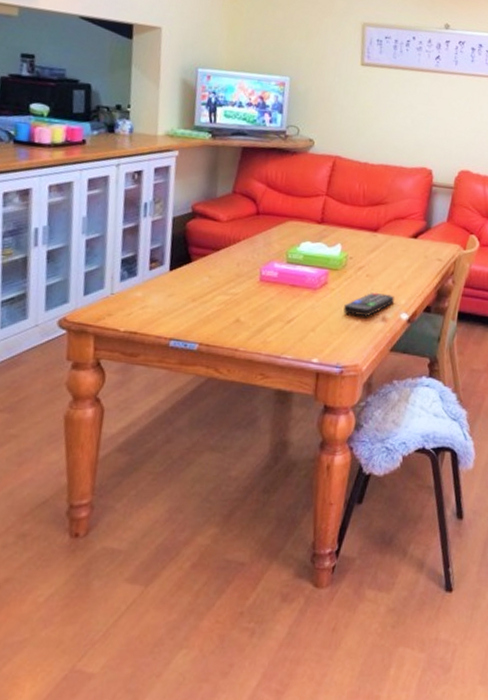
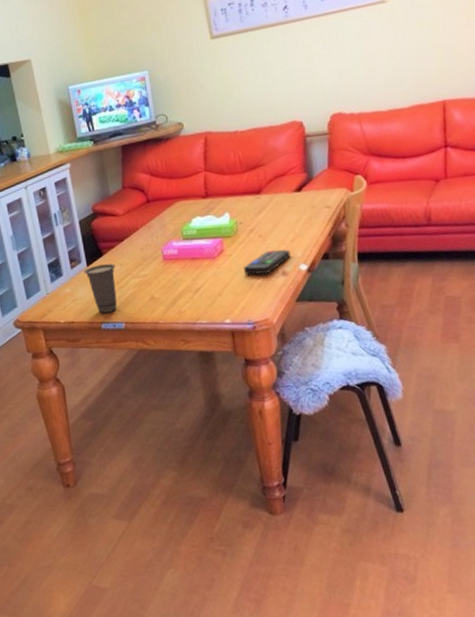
cup: none [164,271,204,330] -> present [83,264,118,314]

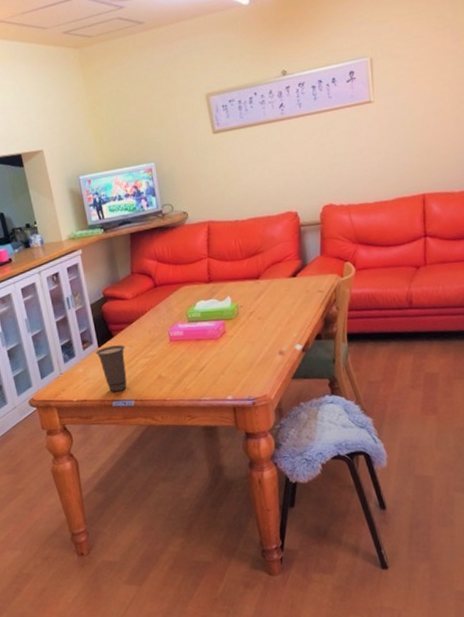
remote control: present [244,249,290,275] -> none [244,331,287,355]

